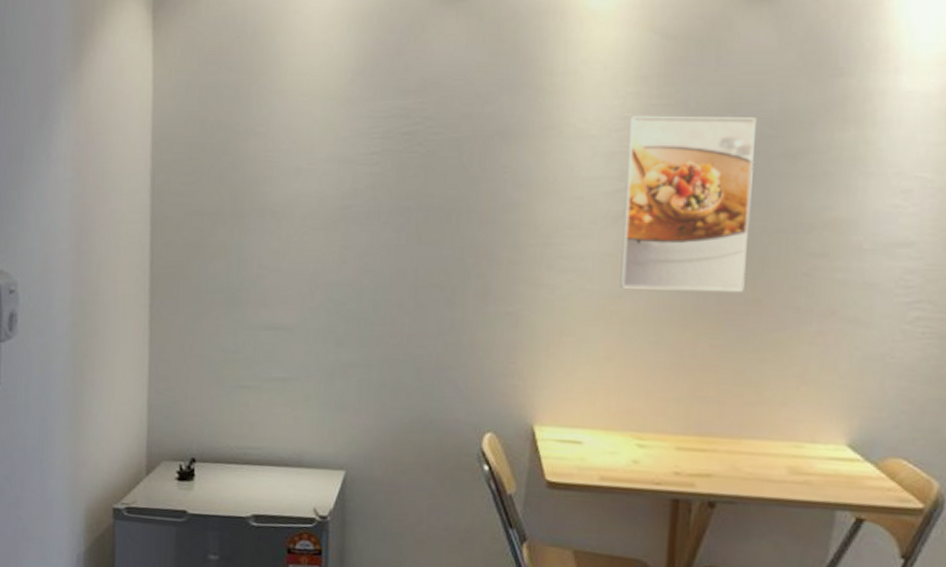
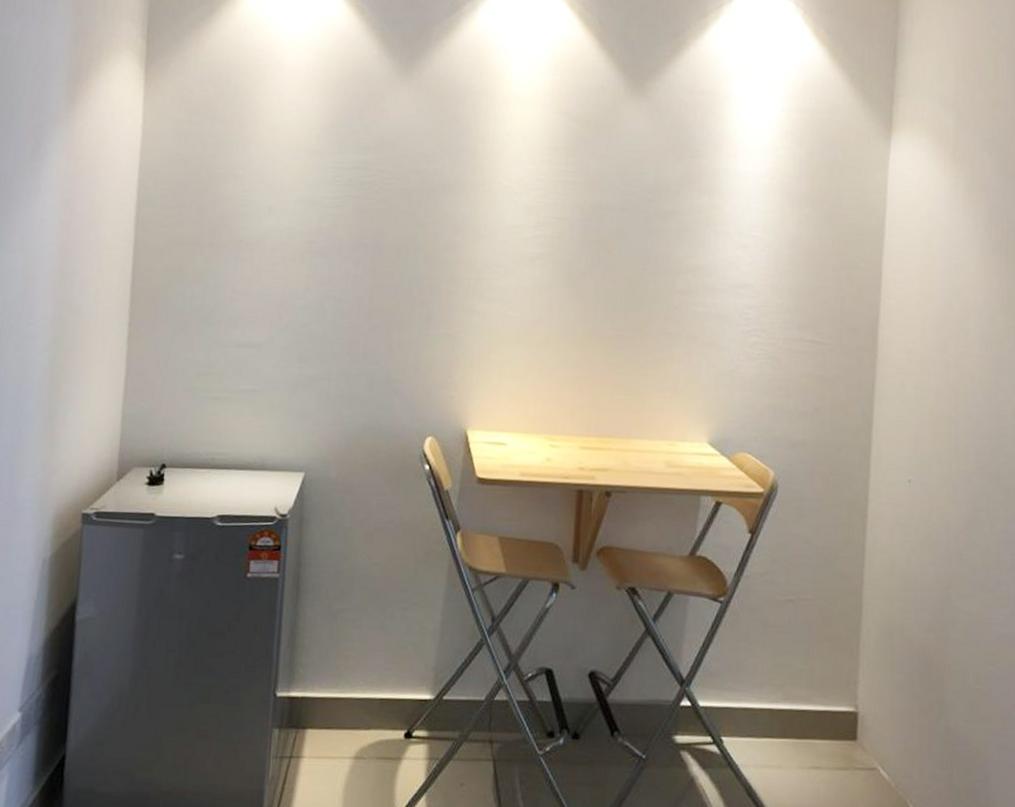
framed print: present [619,115,756,293] -> none [536,178,638,321]

